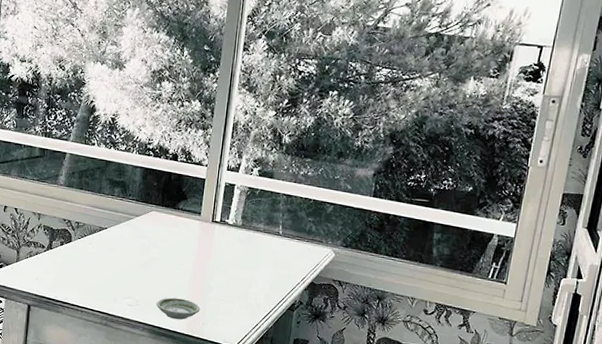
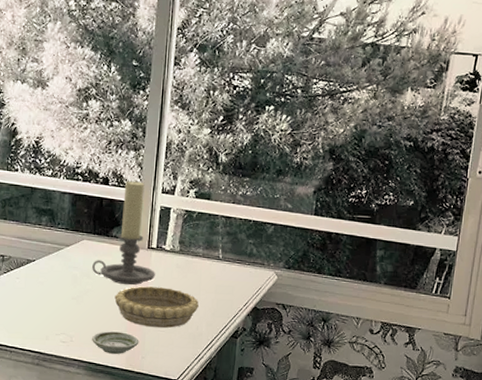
candle holder: none [159,157,218,256] -> present [92,180,155,285]
decorative bowl: none [179,257,258,298] -> present [114,286,199,328]

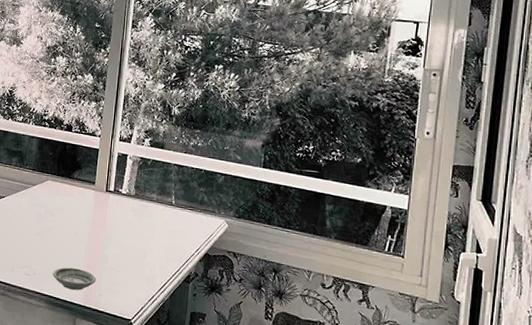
candle holder: present [92,180,155,285] -> none [55,128,112,225]
decorative bowl: present [114,286,199,328] -> none [74,226,153,268]

